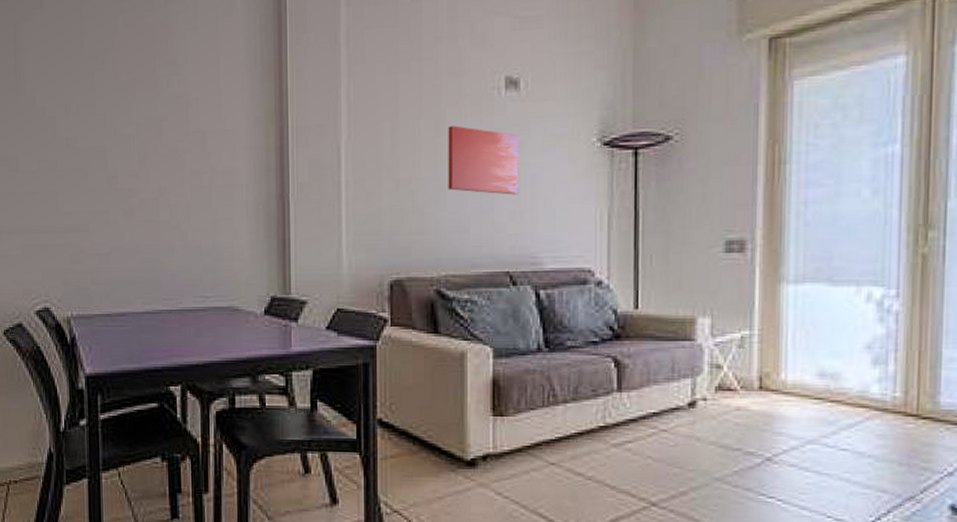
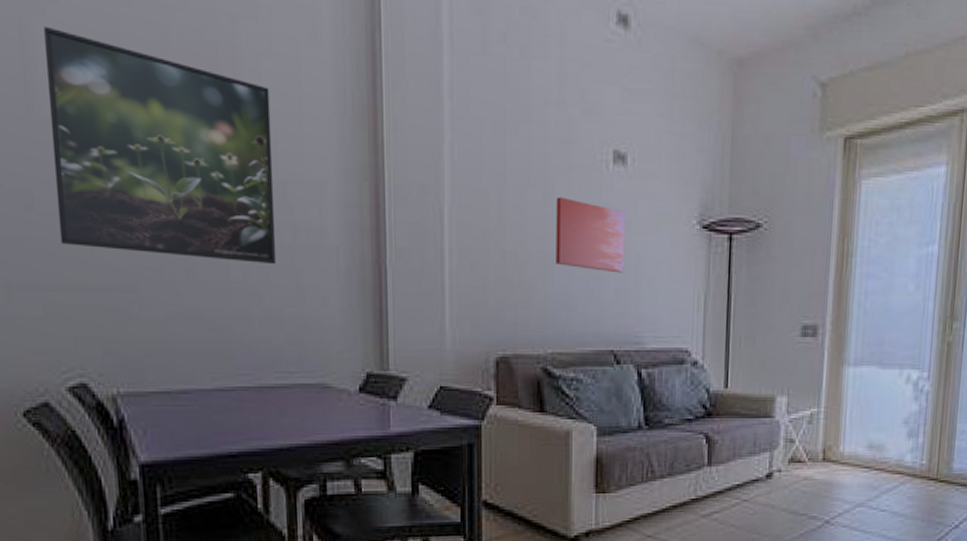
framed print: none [30,27,197,204] -> present [43,26,277,265]

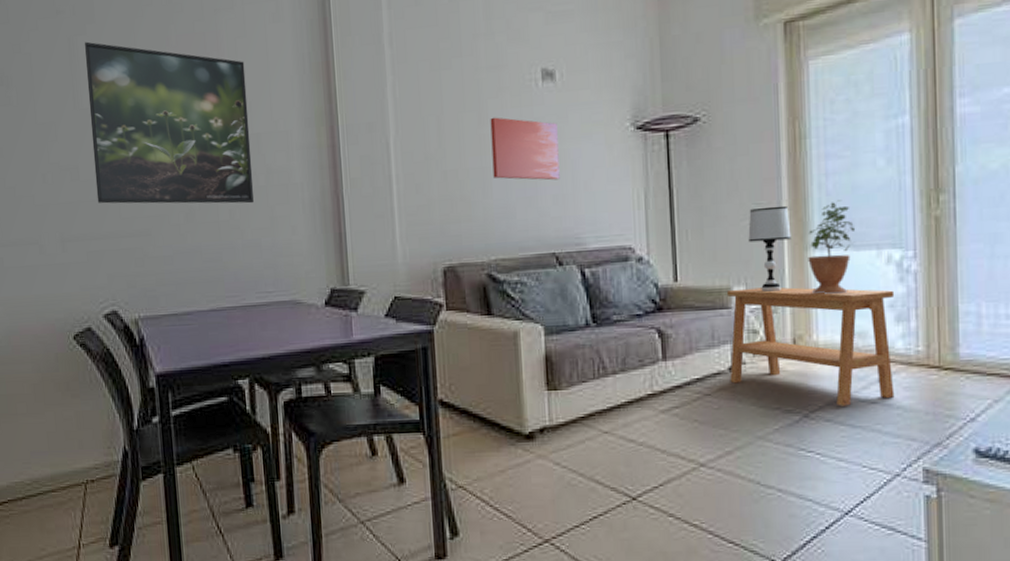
side table: none [766,399,910,513] -> present [726,287,895,406]
table lamp: none [794,320,832,403] -> present [748,205,792,292]
potted plant: none [843,319,885,408] -> present [808,200,856,294]

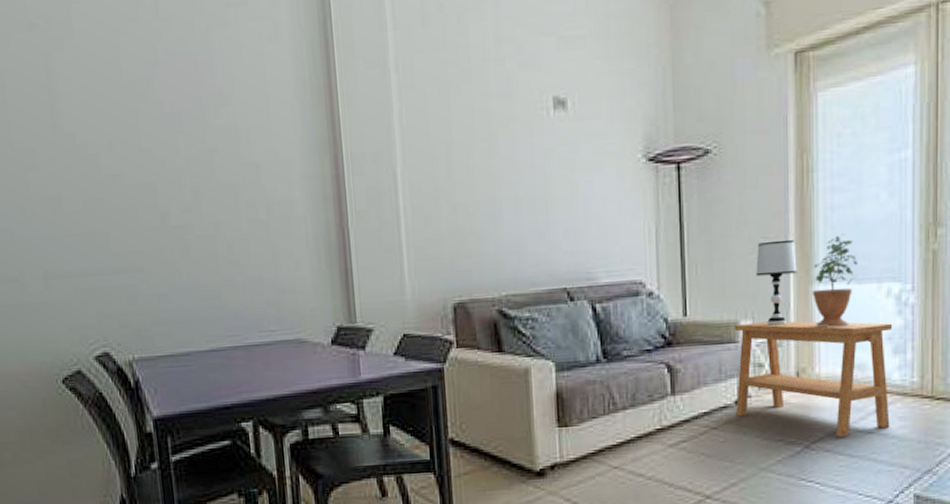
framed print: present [84,41,254,204] -> none [63,59,255,238]
wall art: present [490,117,560,181] -> none [500,147,572,214]

